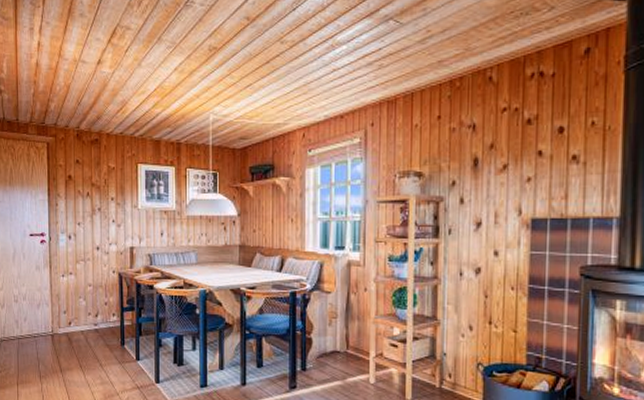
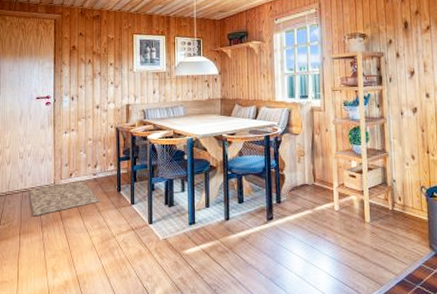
rug: none [25,329,102,366] -> present [28,179,100,217]

